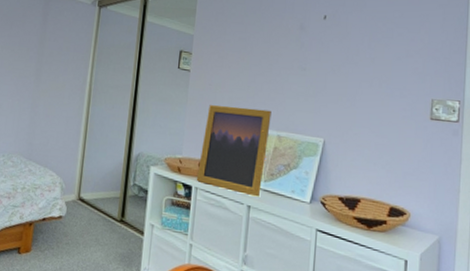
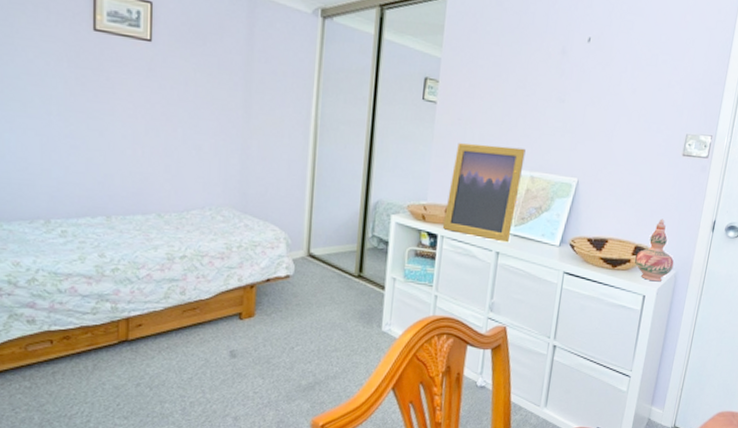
decorative vase: none [392,181,436,247] -> present [635,219,674,282]

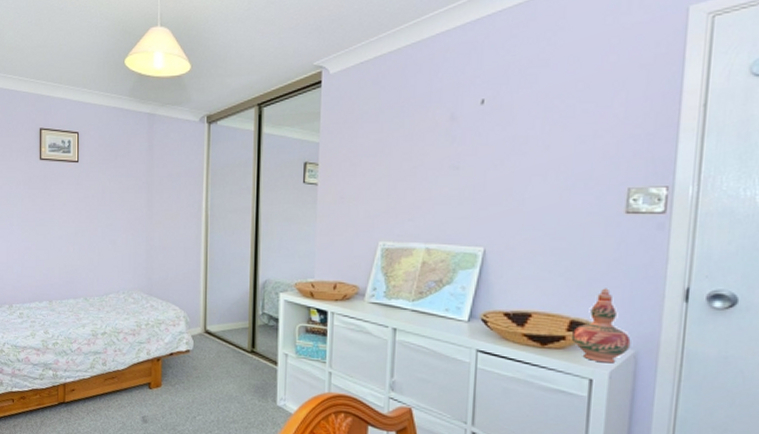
picture frame: present [442,143,526,243] -> none [331,220,418,318]

